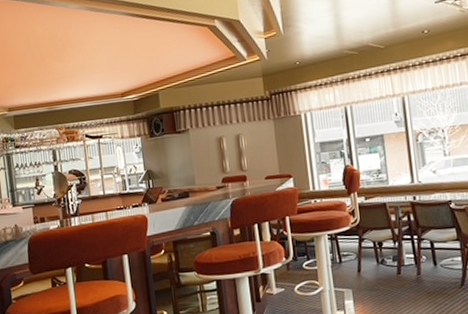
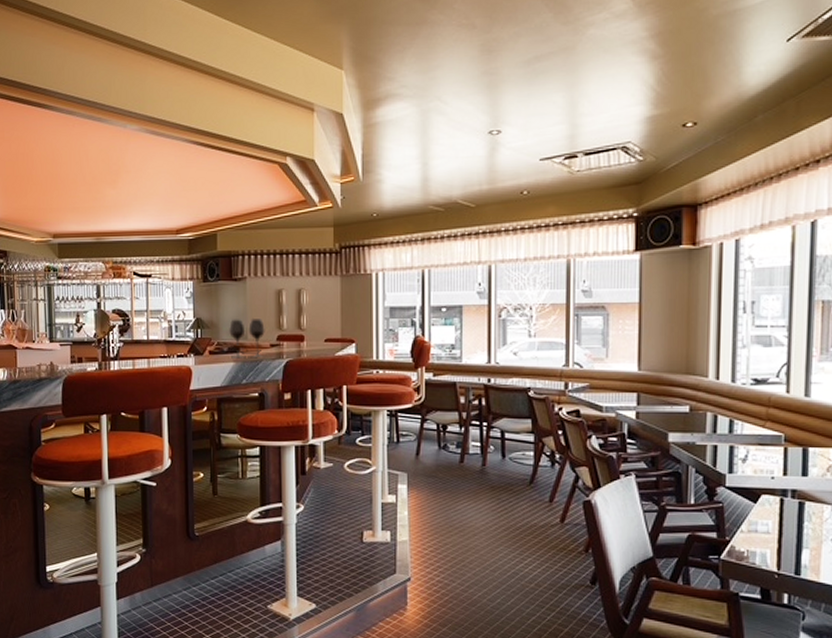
wine glass: none [177,164,213,204] -> present [229,317,266,359]

